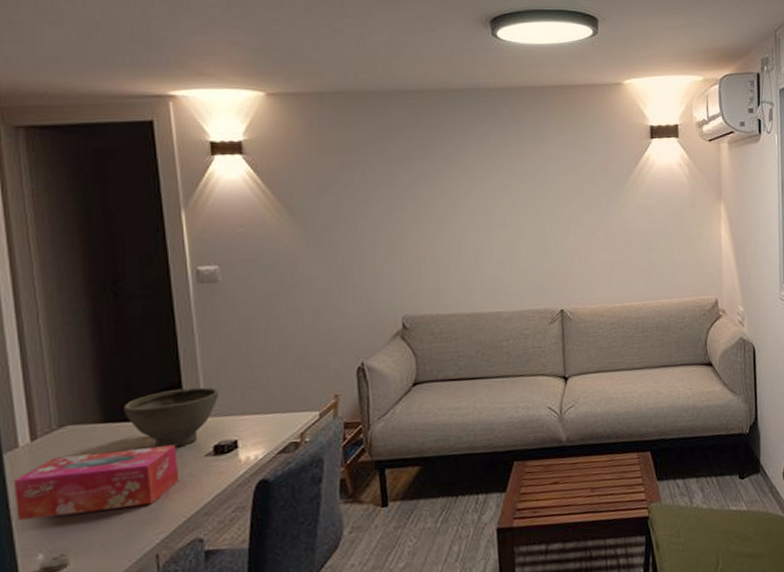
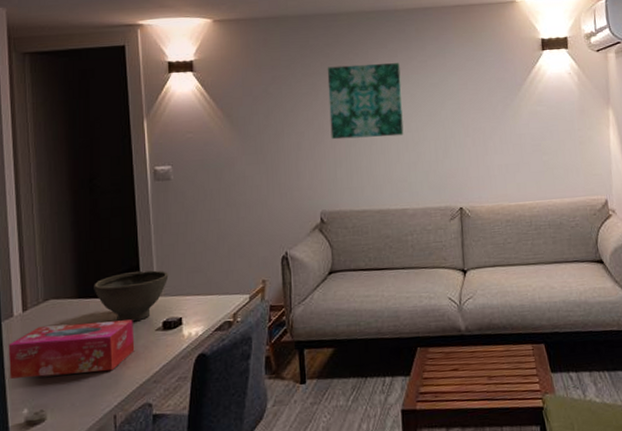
wall art: none [407,148,498,235] -> present [327,63,404,140]

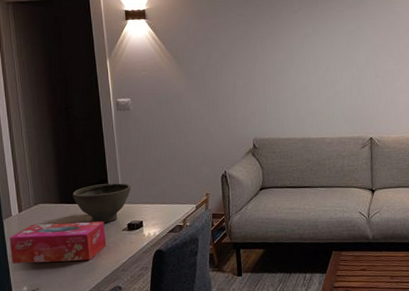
wall art: present [327,63,404,140] -> none [258,12,323,79]

